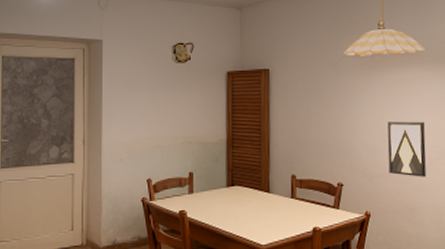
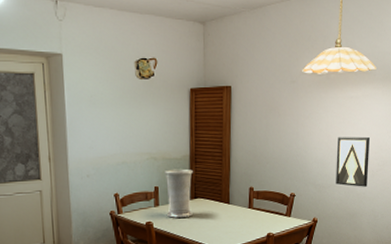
vase: none [200,153,231,207] -> present [164,168,194,218]

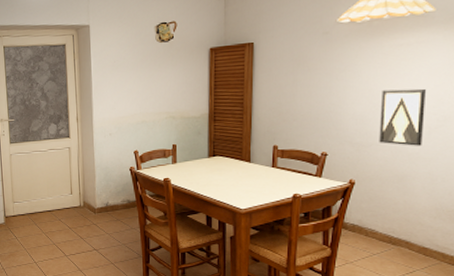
vase: present [164,168,194,218] -> none [183,127,213,175]

